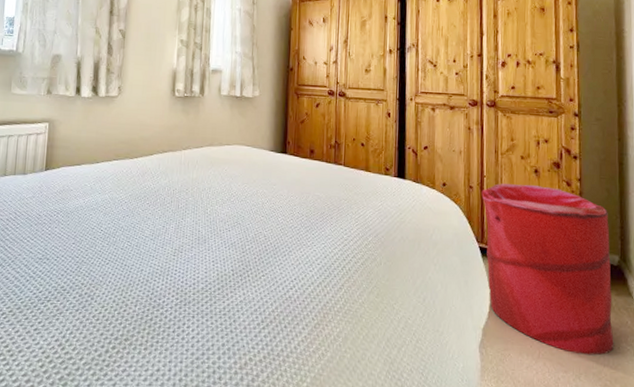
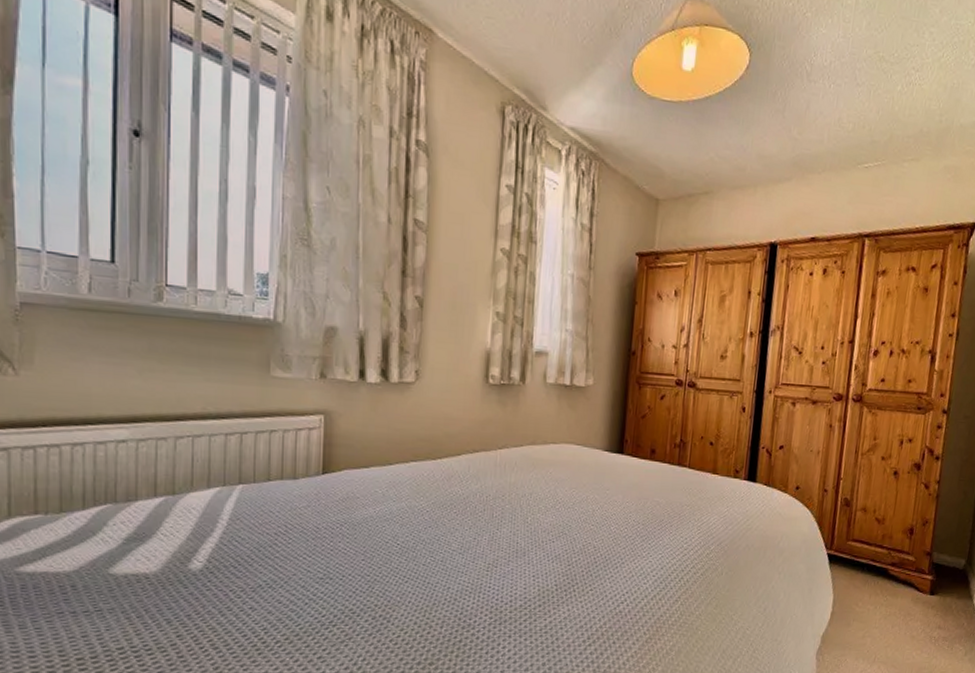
laundry hamper: present [481,183,614,356] -> none [832,486,962,657]

